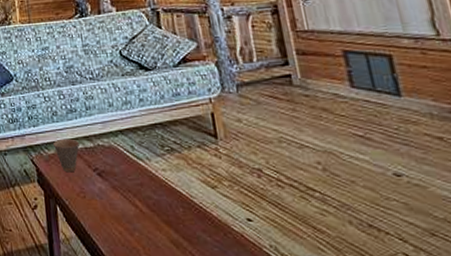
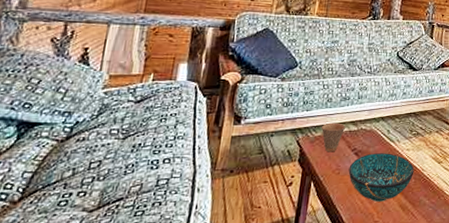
decorative bowl: none [94,174,180,234] -> present [348,153,415,202]

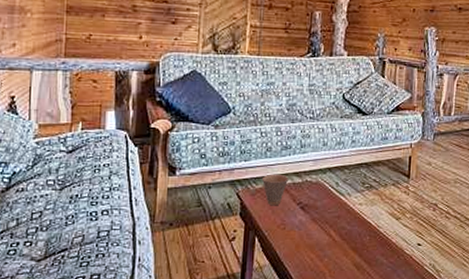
decorative bowl: present [348,153,415,202] -> none [295,208,369,260]

